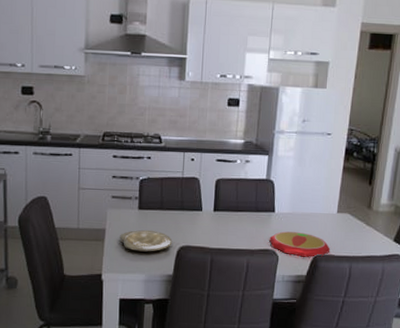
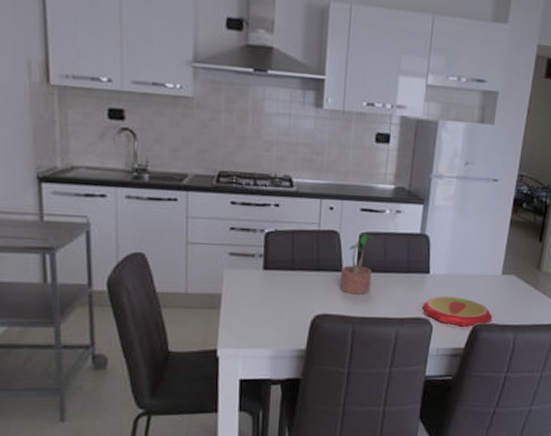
plate: present [119,229,173,252] -> none [239,294,306,322]
potted plant: none [200,179,233,230] -> present [340,233,380,294]

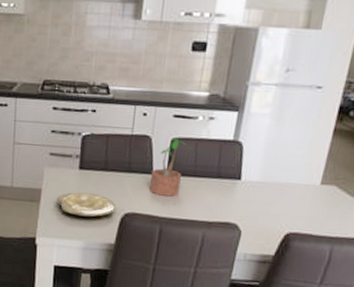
plate: none [239,294,306,322] -> present [57,192,116,218]
plate: present [422,296,493,327] -> none [231,203,308,235]

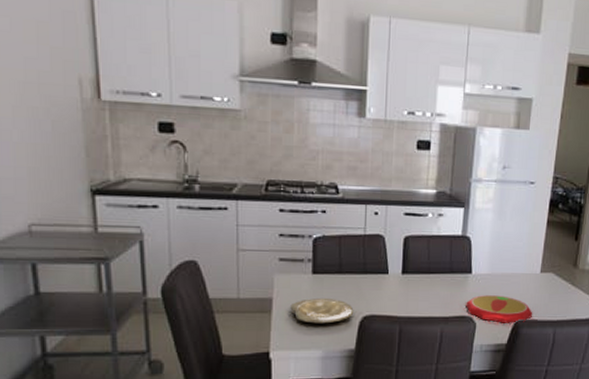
potted plant: present [149,138,191,197] -> none [386,236,424,295]
plate: none [231,203,308,235] -> present [466,295,533,323]

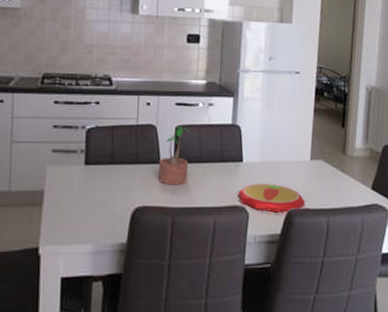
plate: present [290,297,354,324] -> none [61,189,126,217]
potted plant: none [386,236,424,295] -> present [159,125,195,185]

